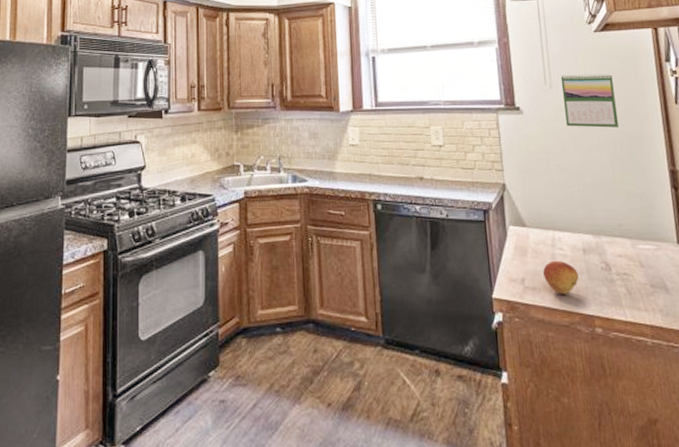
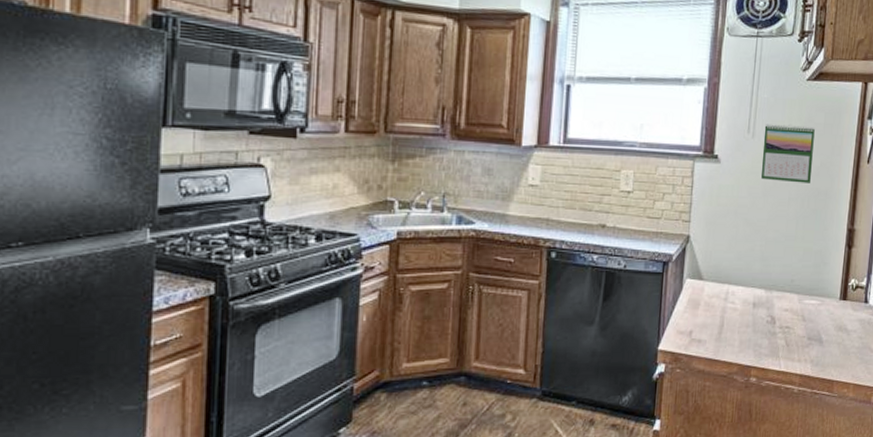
fruit: present [543,260,579,294] -> none [711,313,744,346]

